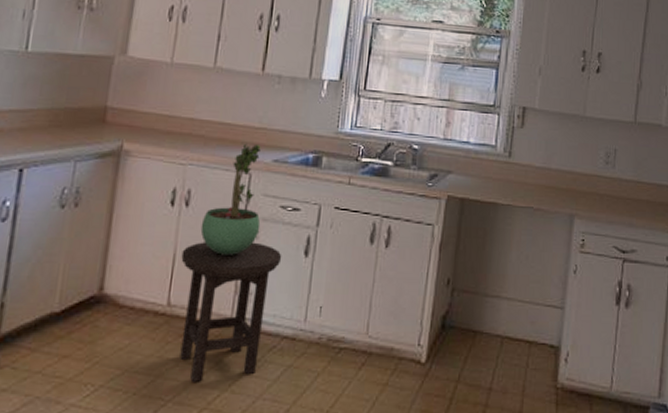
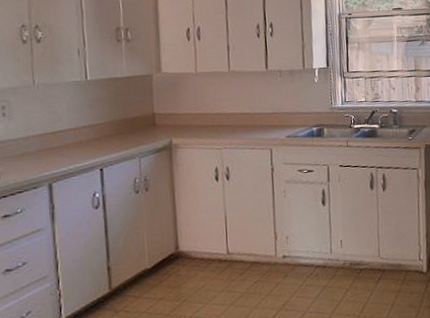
stool: present [180,242,282,382] -> none [230,199,306,306]
potted plant: present [200,143,261,255] -> none [241,126,286,212]

